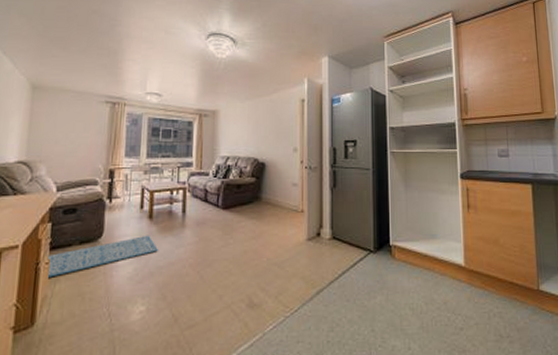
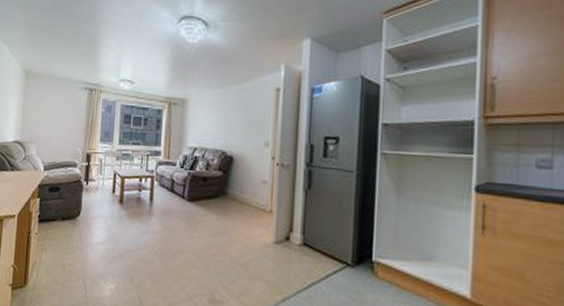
rug: present [45,235,158,279] -> none [35,218,127,247]

